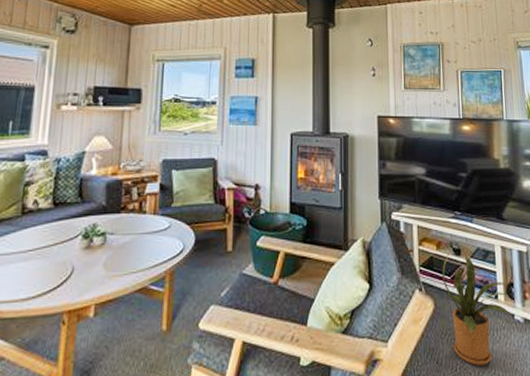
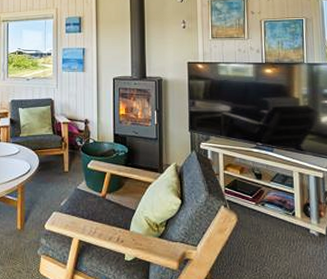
house plant: present [442,253,512,366] -> none [245,177,308,269]

